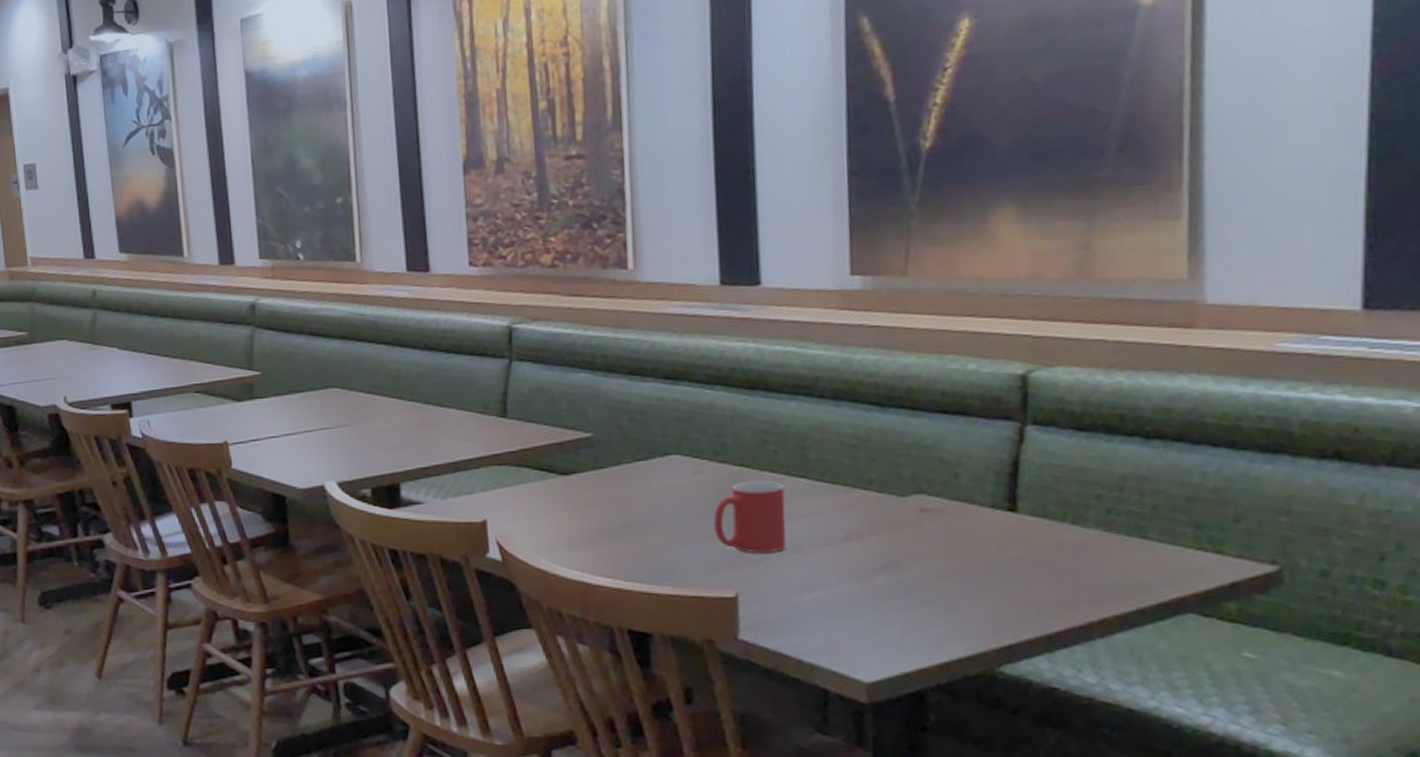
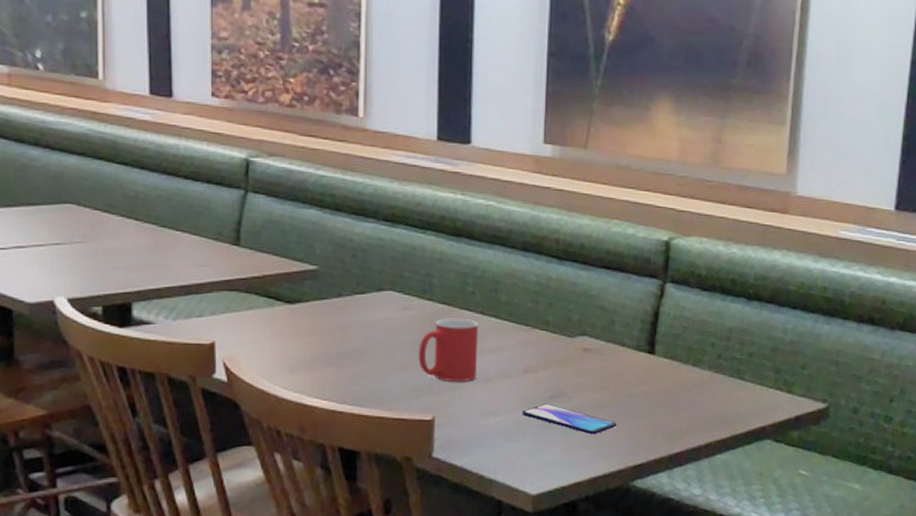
smartphone: none [846,575,972,611] -> present [522,403,617,435]

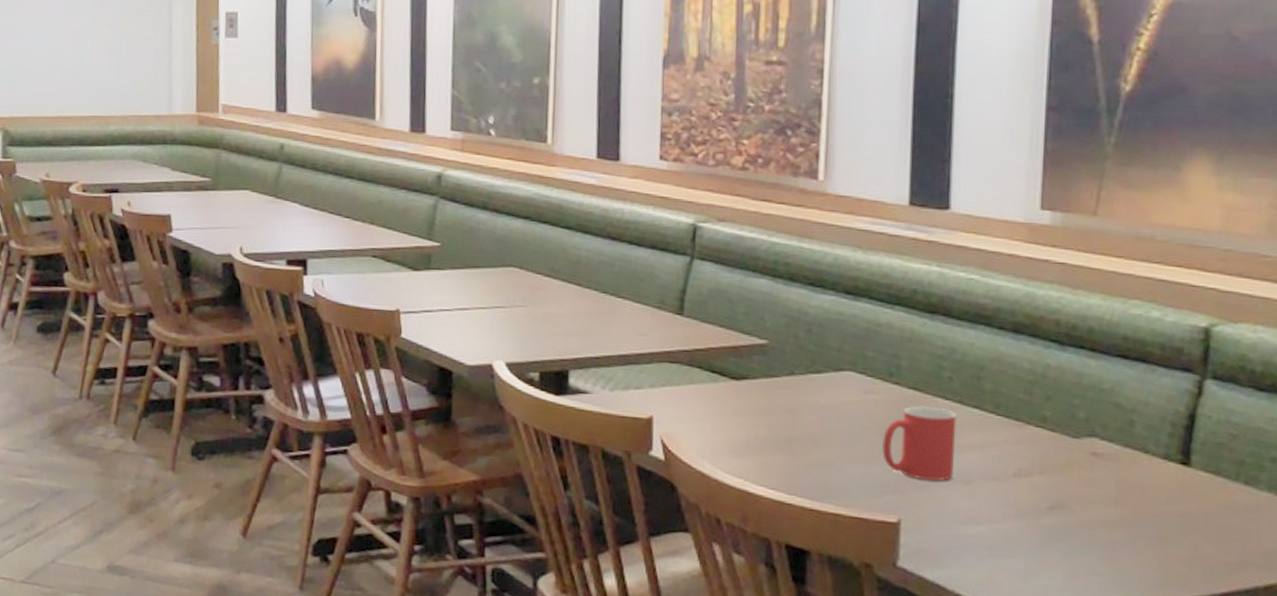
smartphone: present [522,403,617,435] -> none [1010,515,1138,559]

